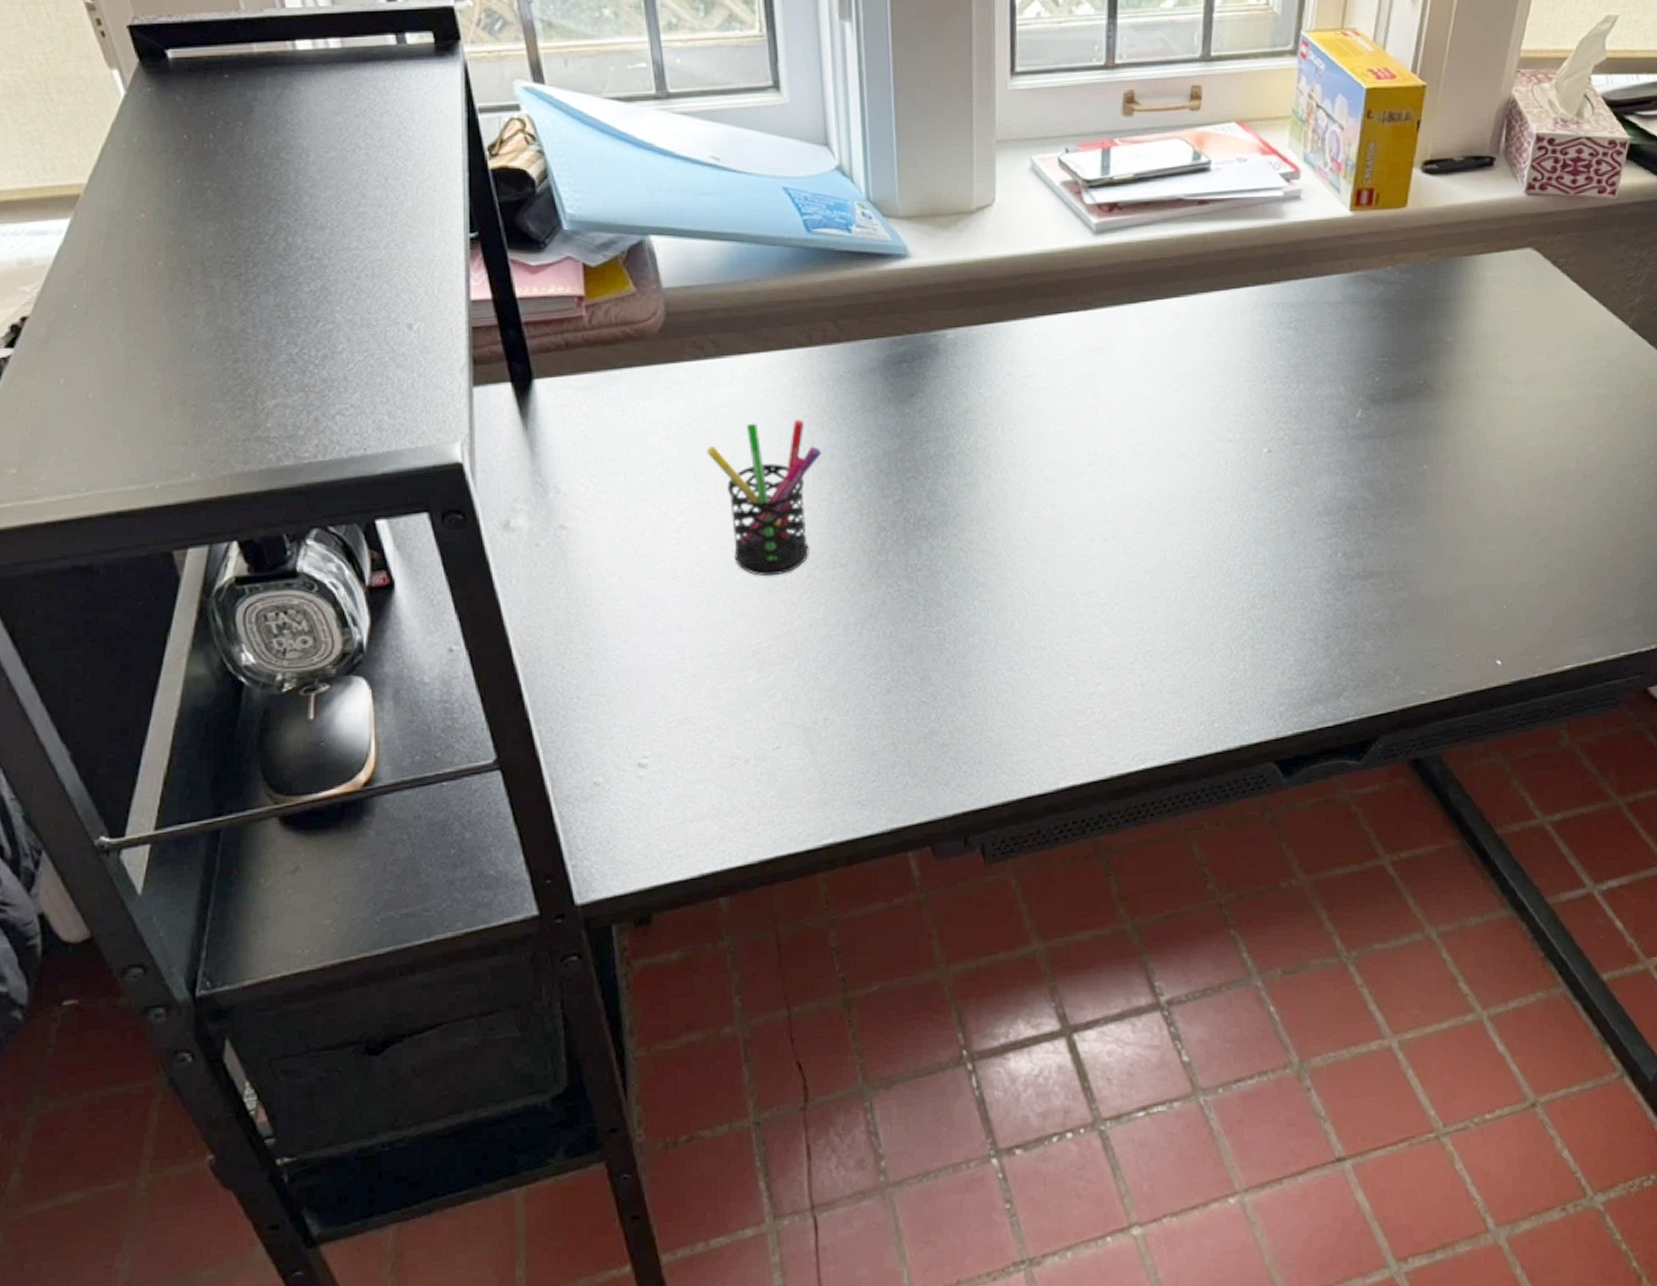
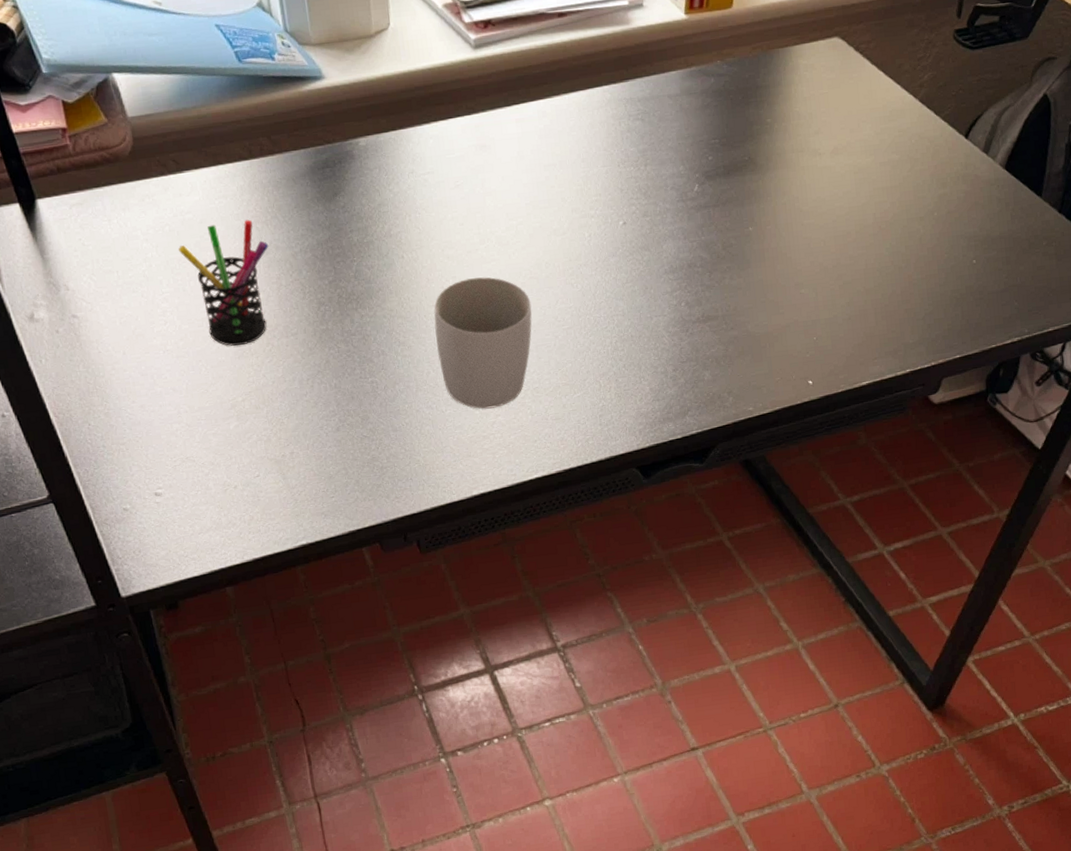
mug: none [1024,507,1149,675] -> present [434,277,532,409]

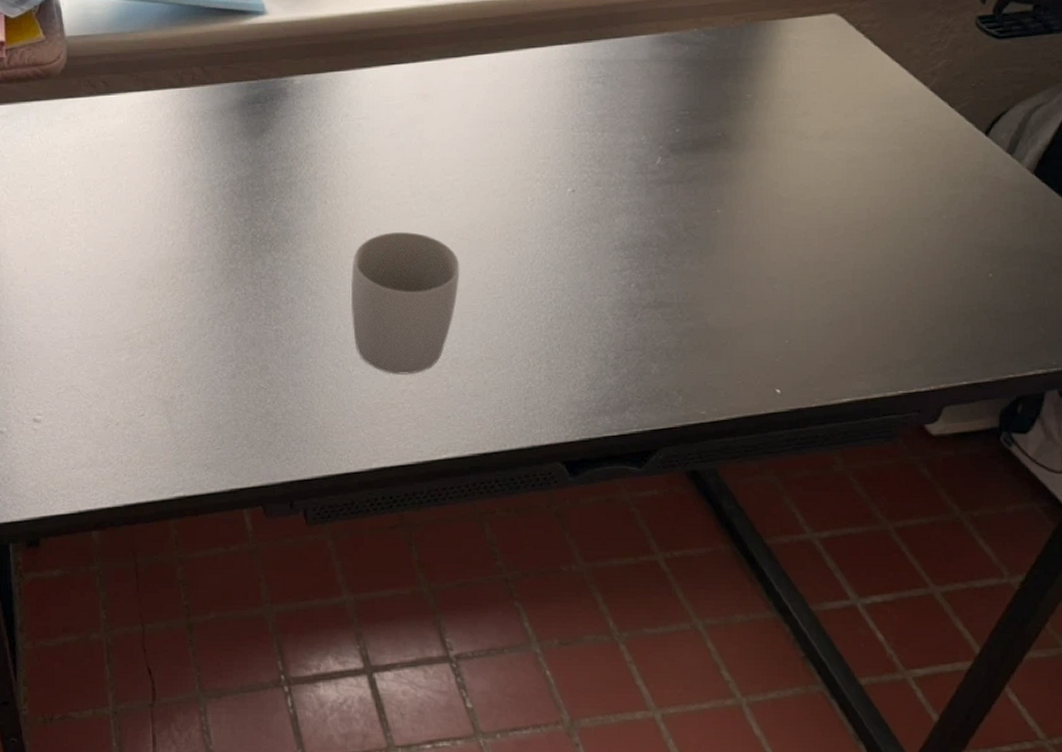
pen holder: present [179,219,269,346] -> none [96,148,187,276]

